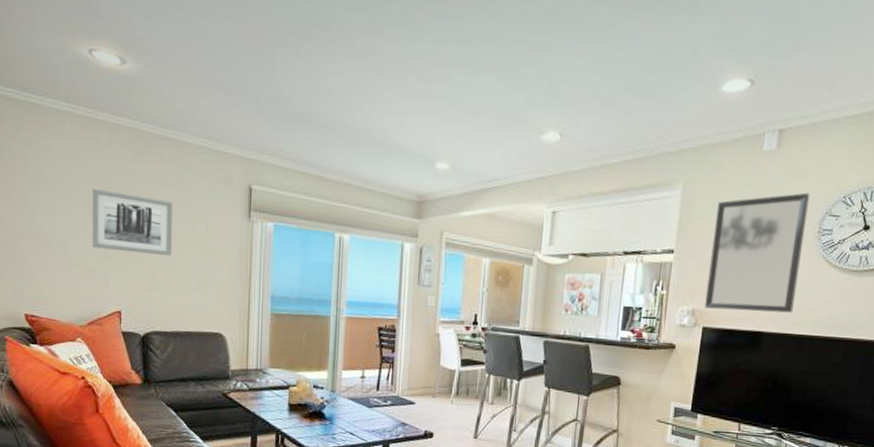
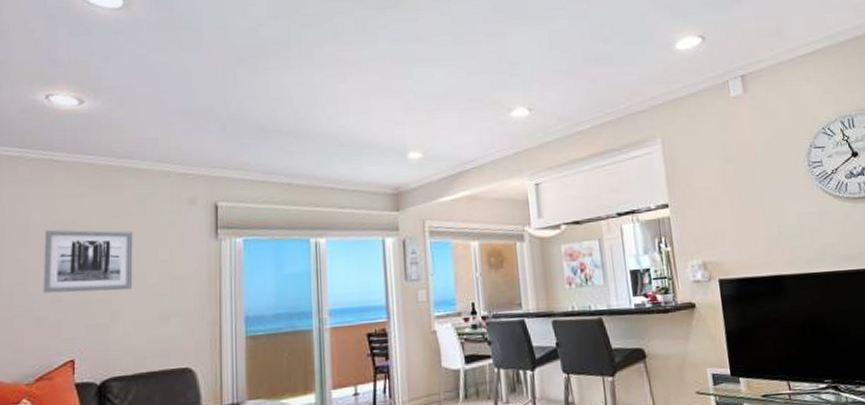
home mirror: present [705,192,811,313] -> none [700,129,808,259]

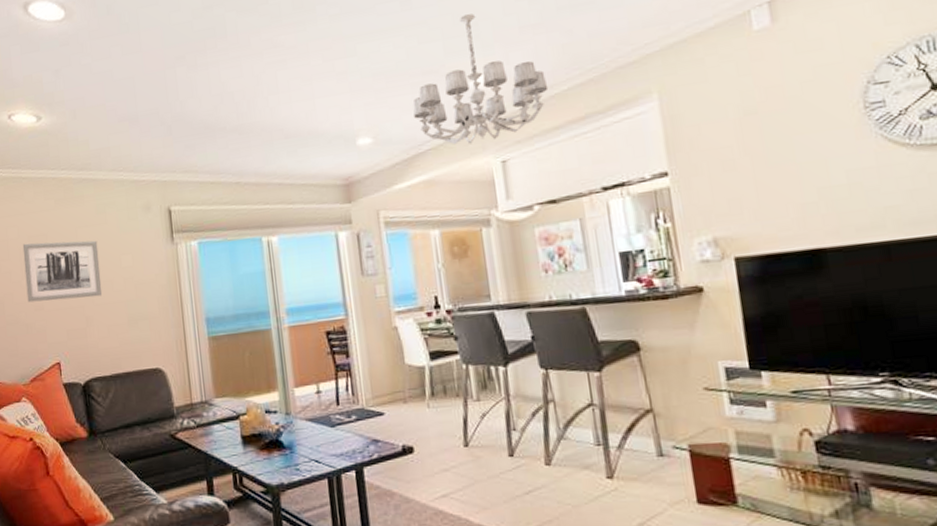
chandelier: none [459,55,576,167] -> present [413,13,549,144]

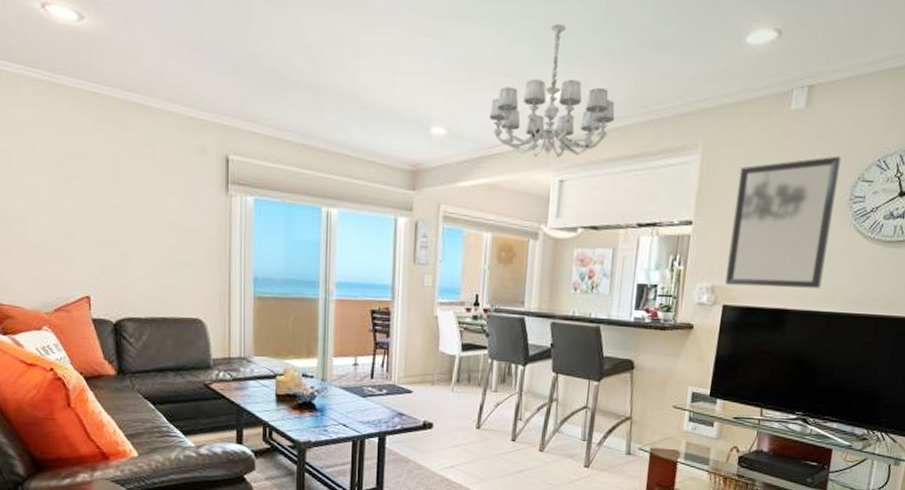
wall art: present [22,240,103,303] -> none [52,160,144,235]
home mirror: none [710,64,861,234] -> present [725,156,842,289]

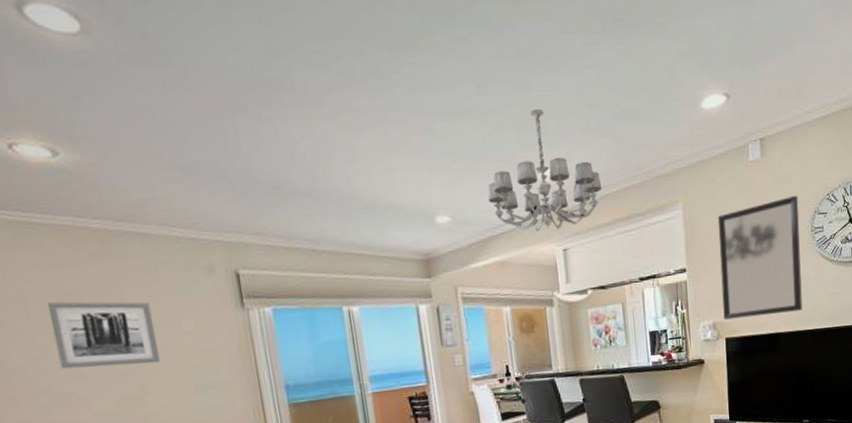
wall art: none [52,160,144,235] -> present [47,301,161,369]

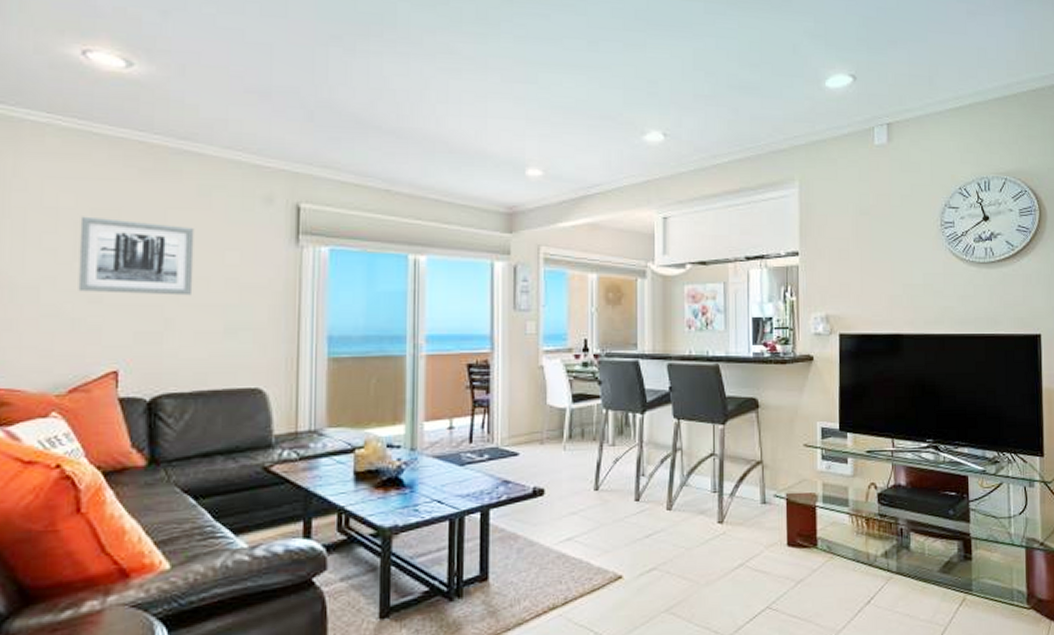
chandelier: present [488,109,602,232] -> none [586,70,712,196]
home mirror: present [717,195,803,320] -> none [837,185,929,313]

